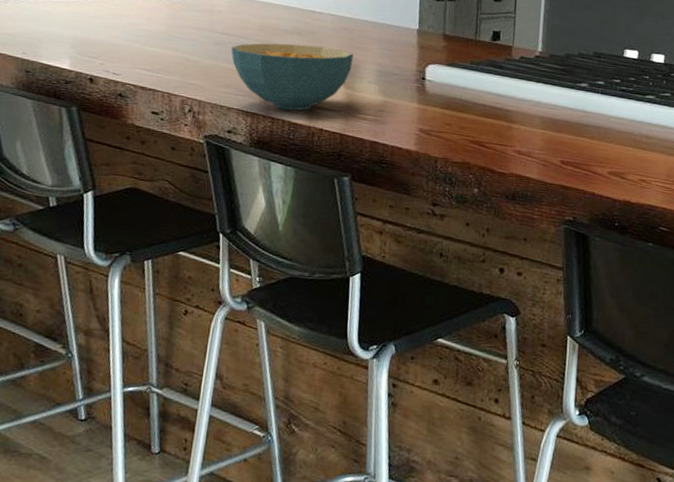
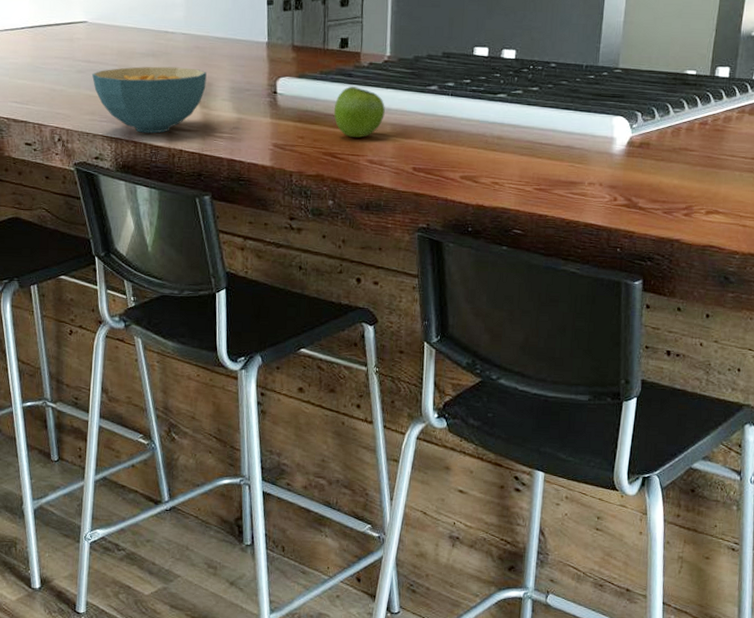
fruit: none [483,78,535,129] -> present [333,87,385,138]

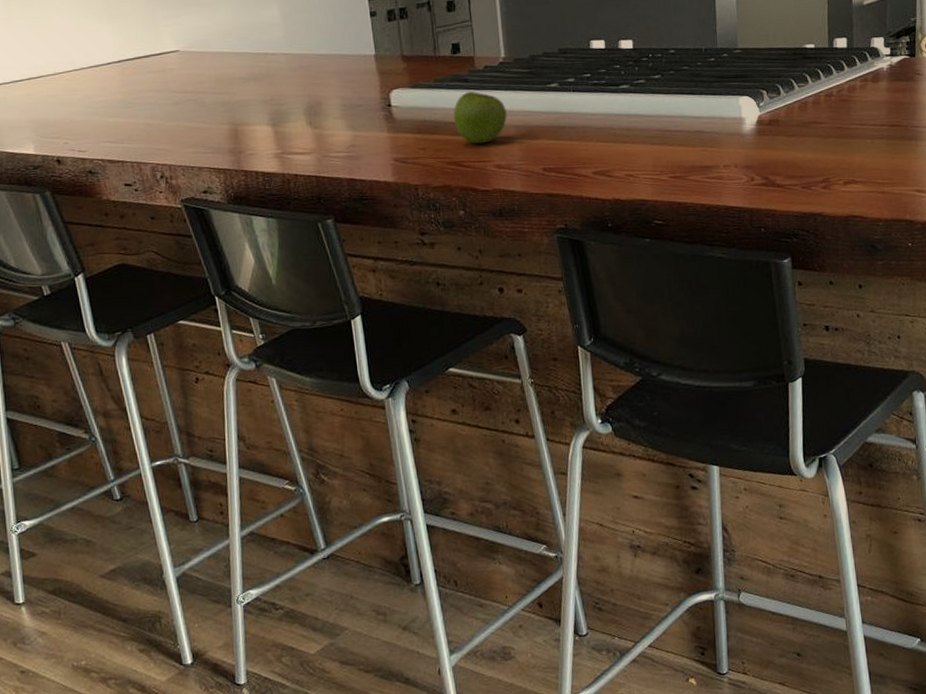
cereal bowl: present [92,66,207,134] -> none [191,88,315,161]

